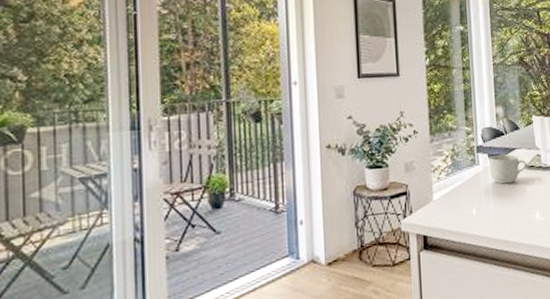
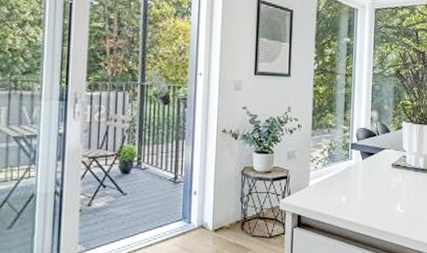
mug: present [489,154,527,184] -> none [361,153,394,178]

